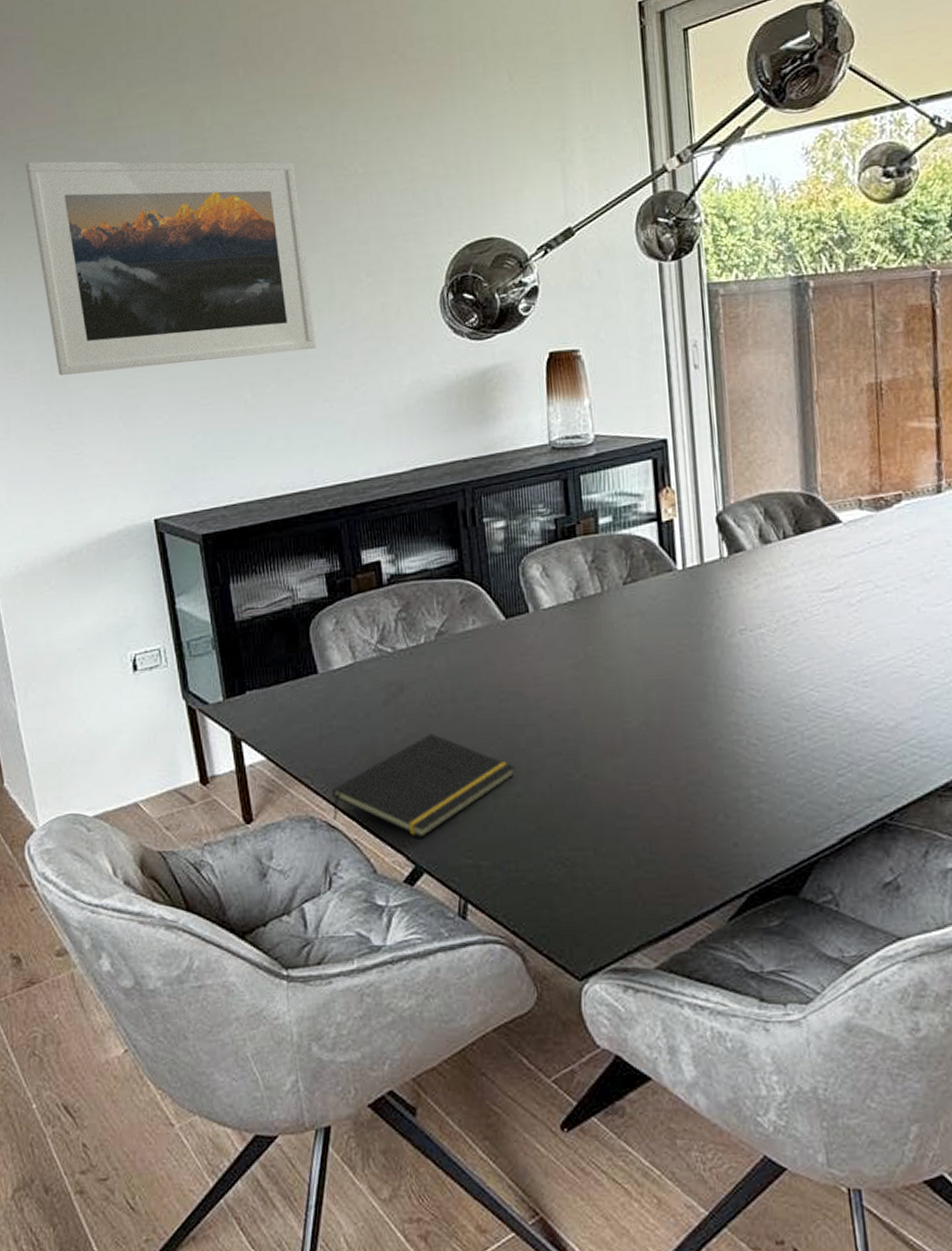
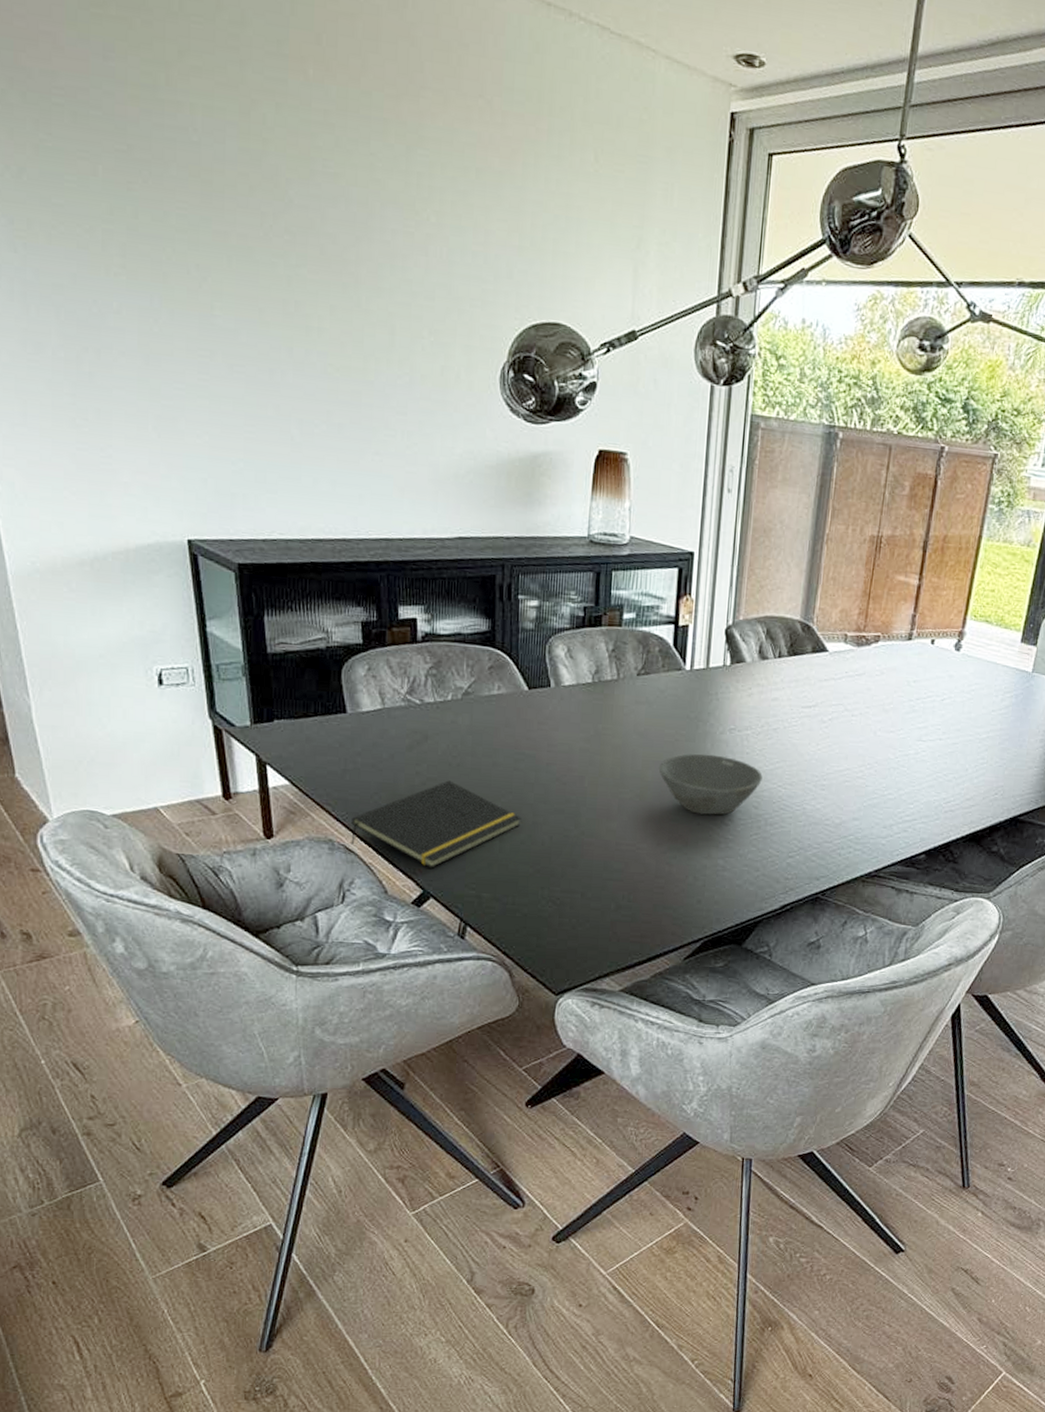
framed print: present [25,161,316,375] -> none [50,113,371,399]
bowl: none [662,663,789,737] -> present [658,753,763,815]

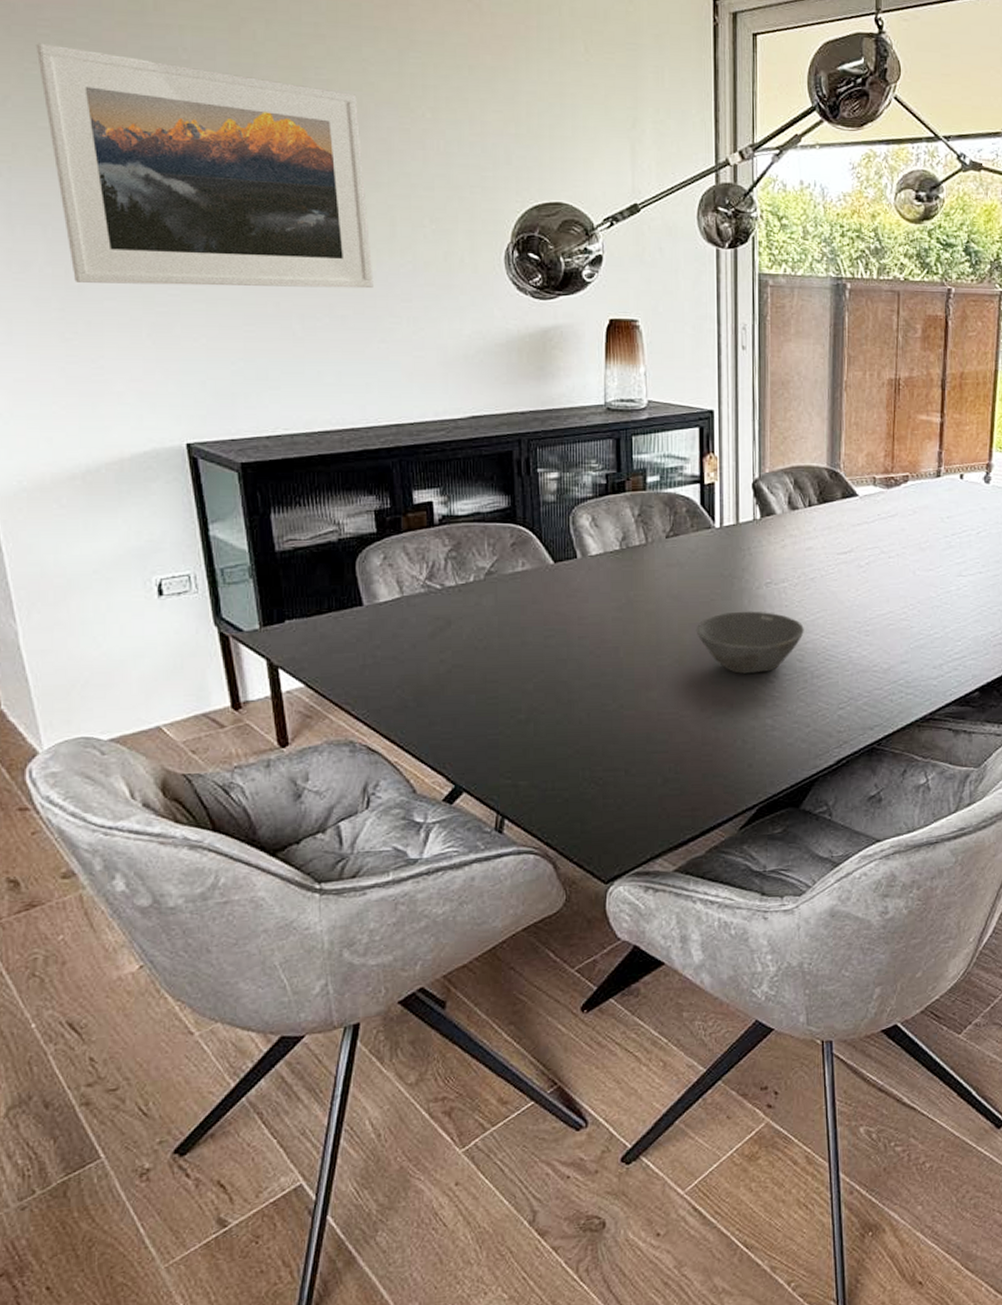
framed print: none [50,113,371,399] -> present [35,43,374,289]
notepad: present [351,780,522,868] -> none [373,665,556,761]

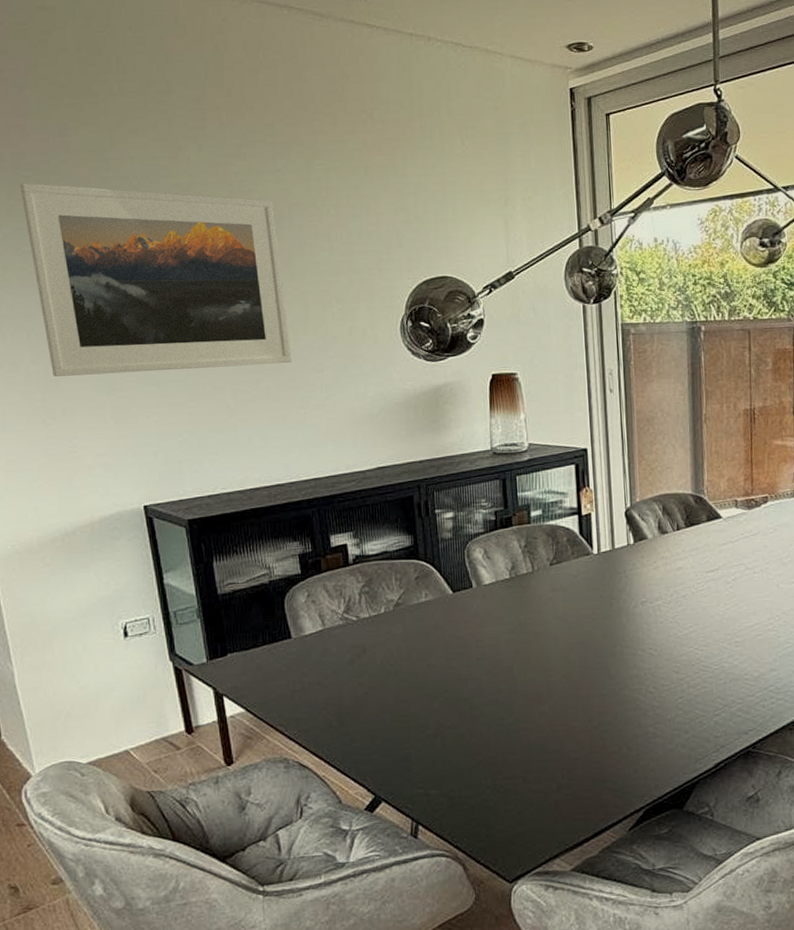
bowl: present [696,611,804,674] -> none [580,628,679,686]

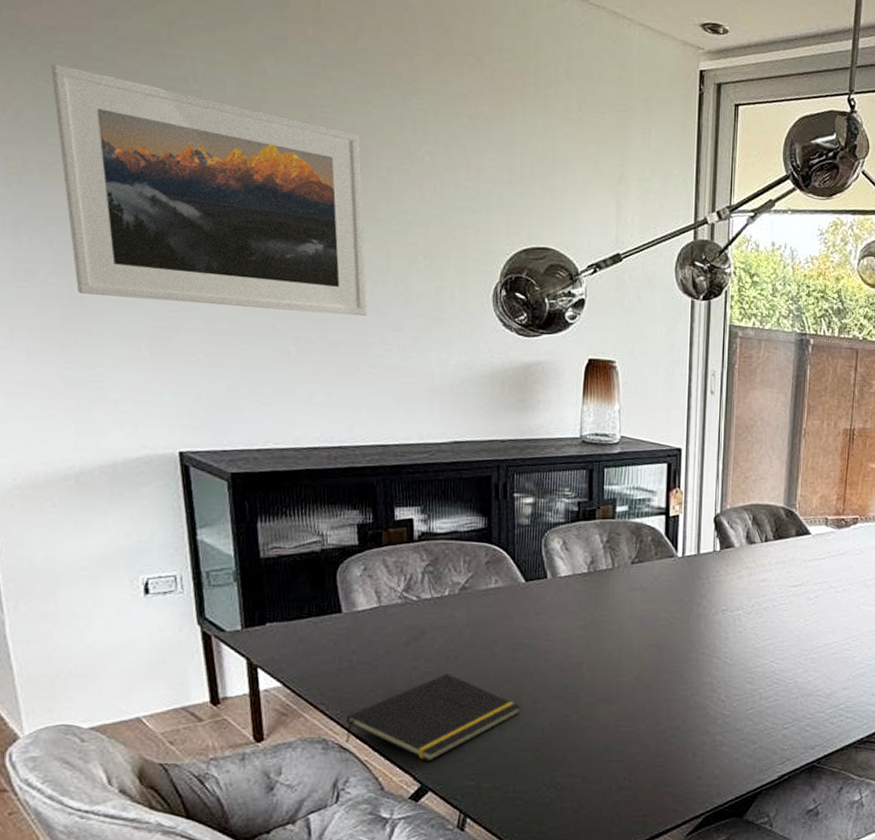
notepad: none [303,687,459,773] -> present [346,673,521,762]

